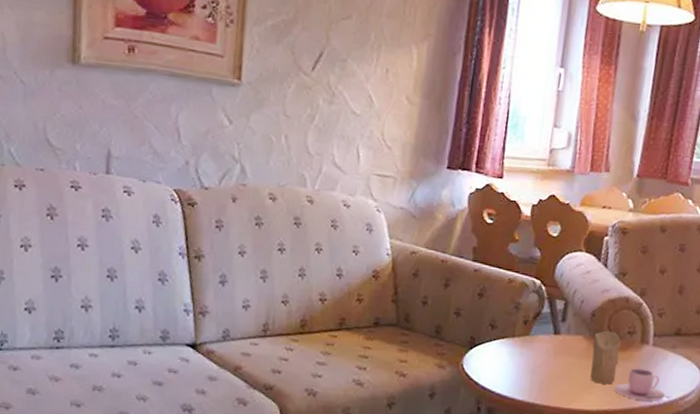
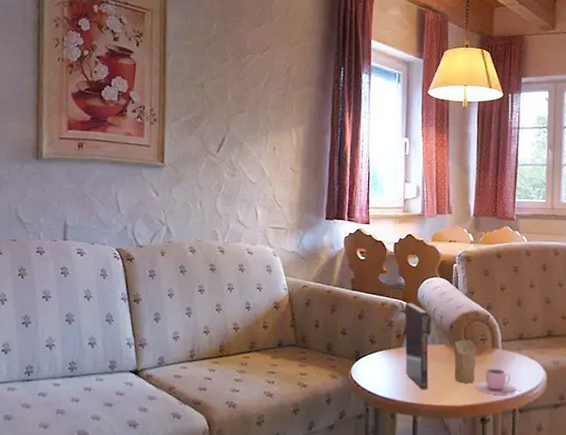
book: none [530,281,566,389] -> present [405,302,429,389]

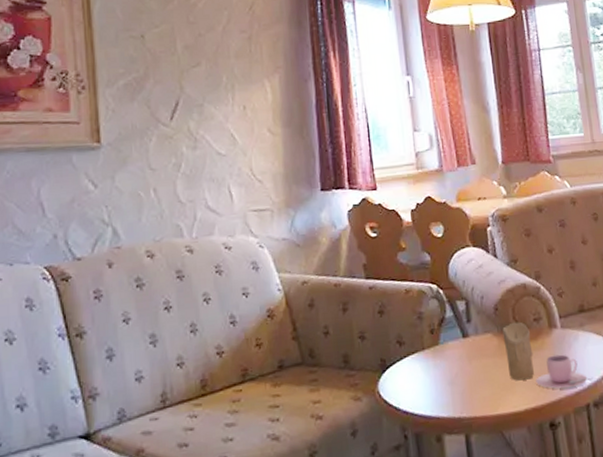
book: present [405,302,429,389] -> none [435,284,479,397]

